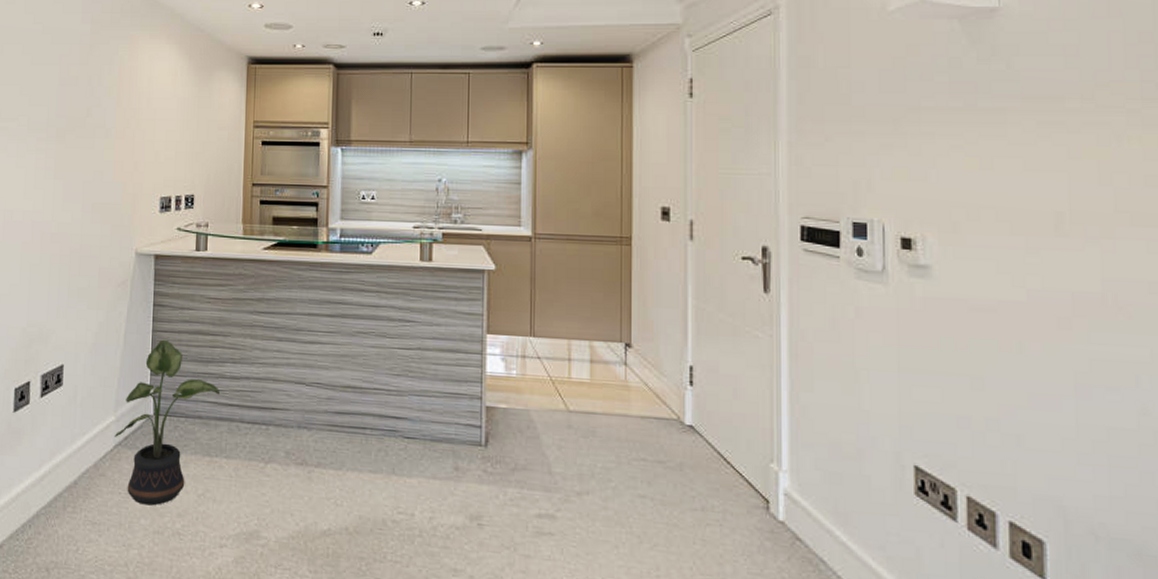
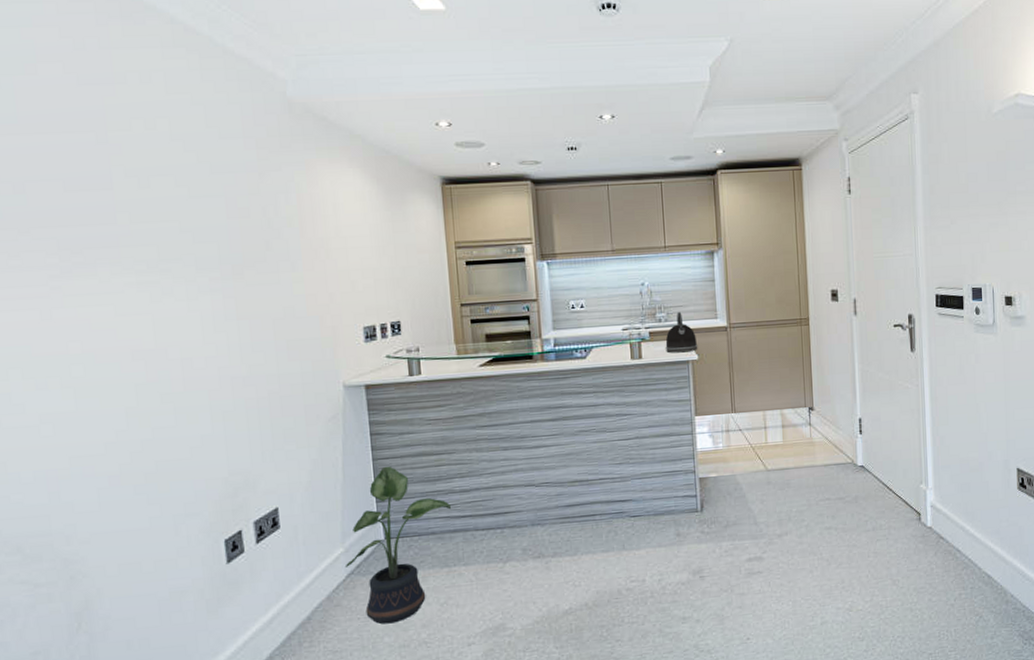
kettle: none [459,213,496,261] -> present [665,311,698,353]

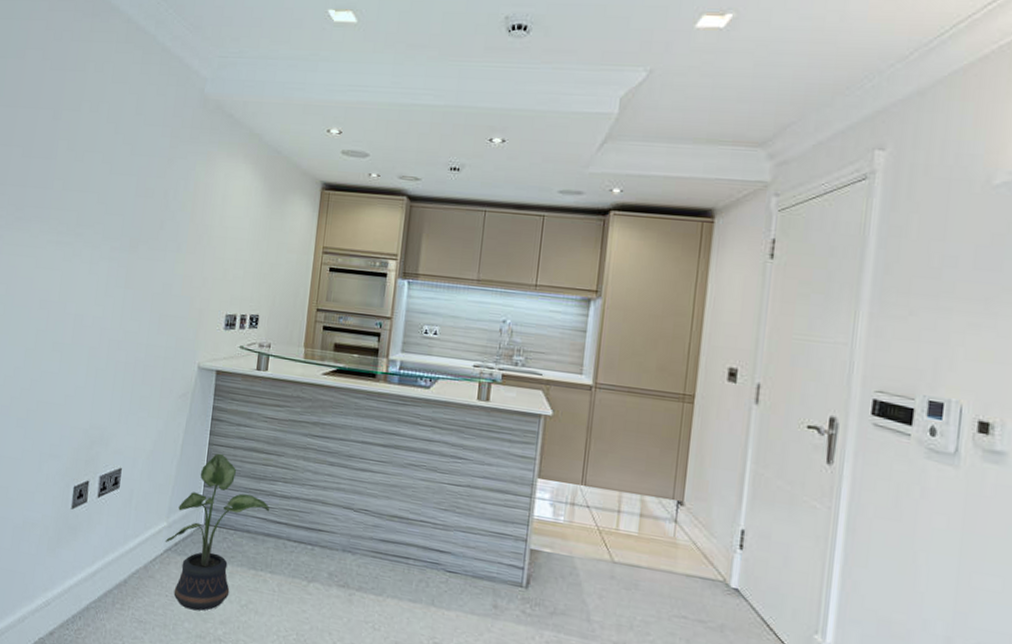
kettle: present [665,311,698,353] -> none [517,358,555,406]

